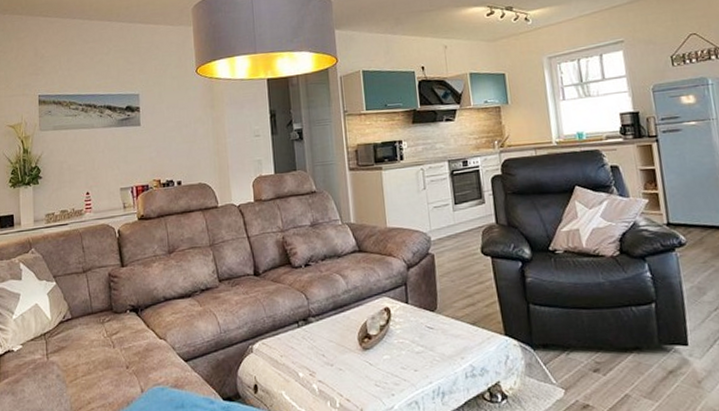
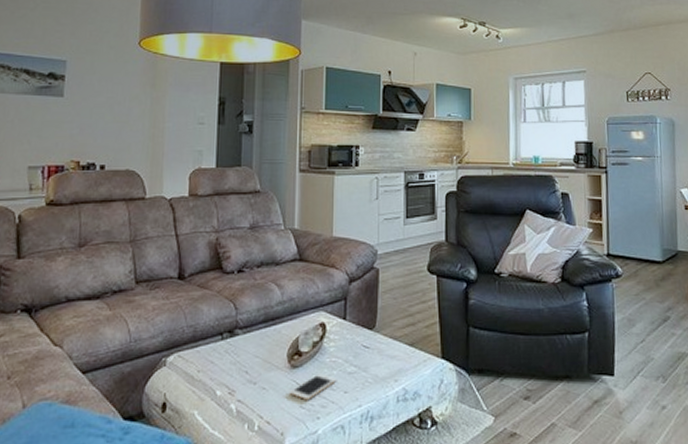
cell phone: none [364,354,407,378] -> present [290,373,337,400]

